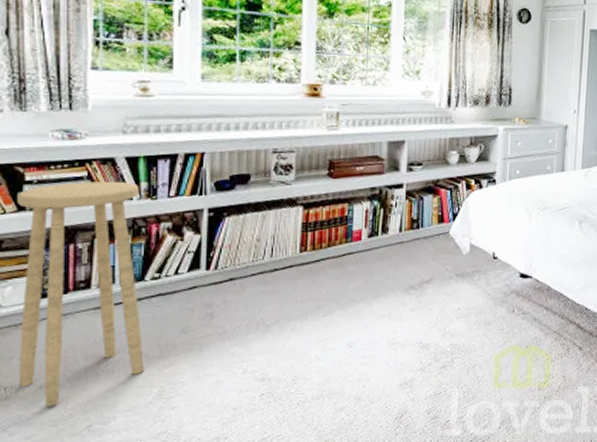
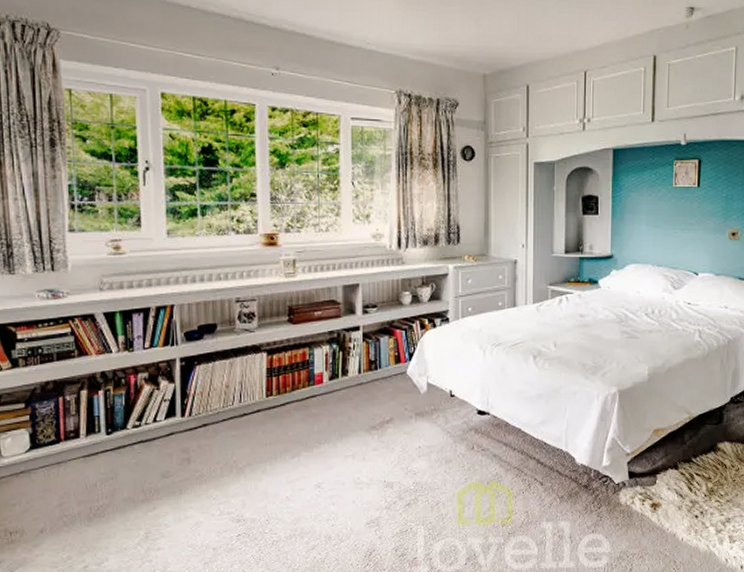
stool: present [17,181,144,407] -> none [11,336,131,550]

